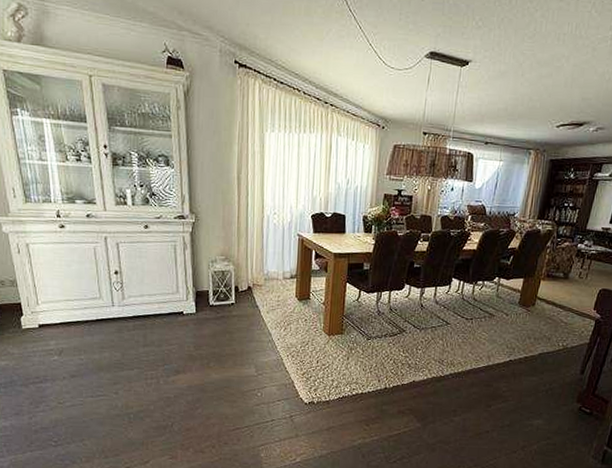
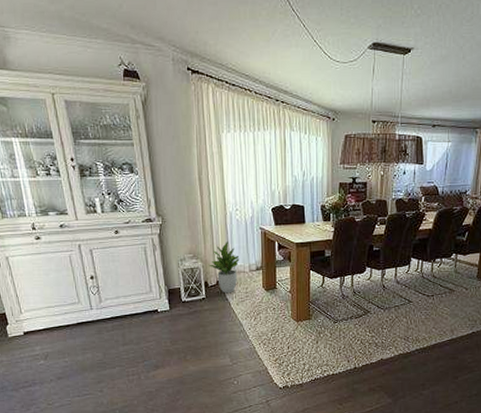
potted plant: none [240,246,274,301] -> present [208,242,240,294]

